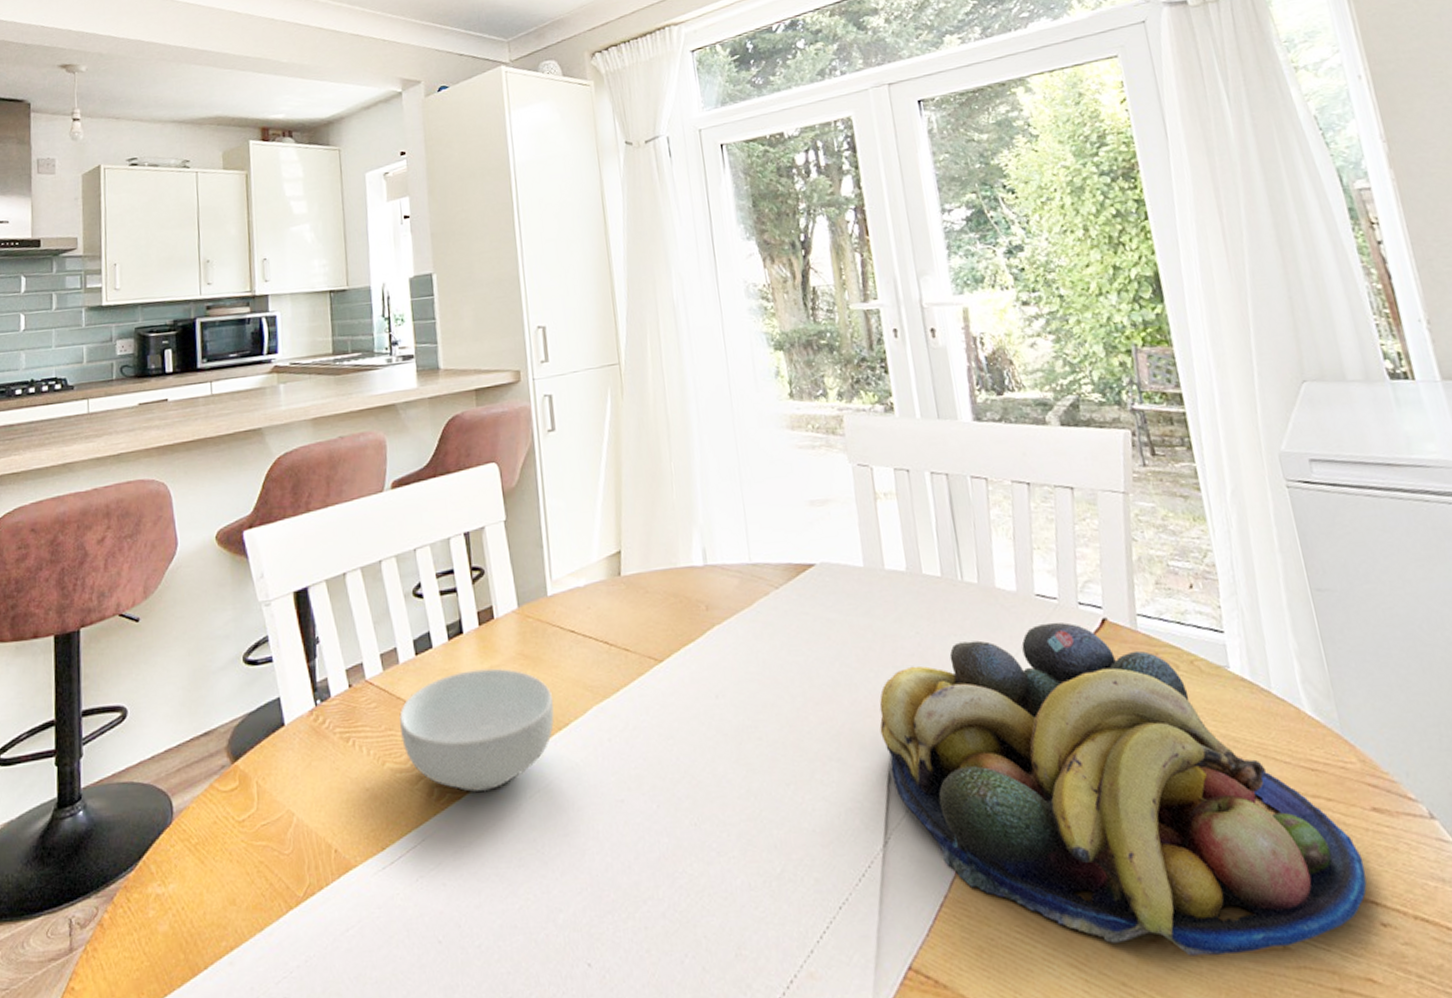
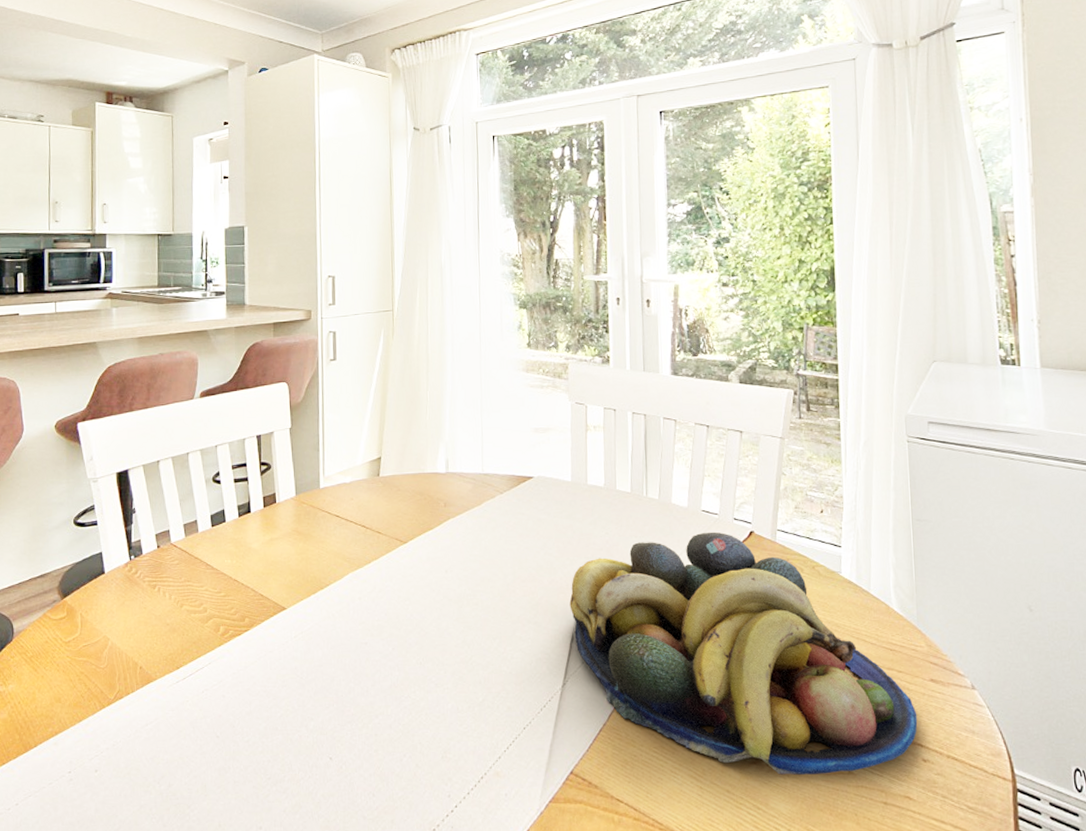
cereal bowl: present [399,668,554,792] -> none [196,540,319,631]

